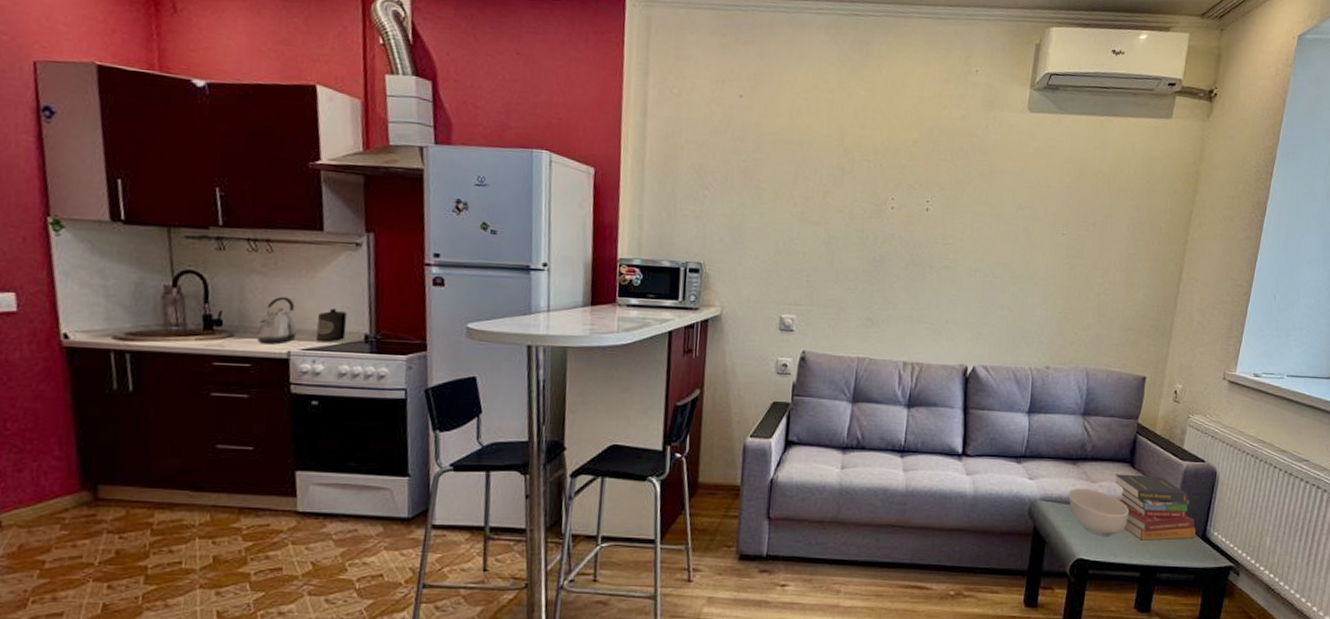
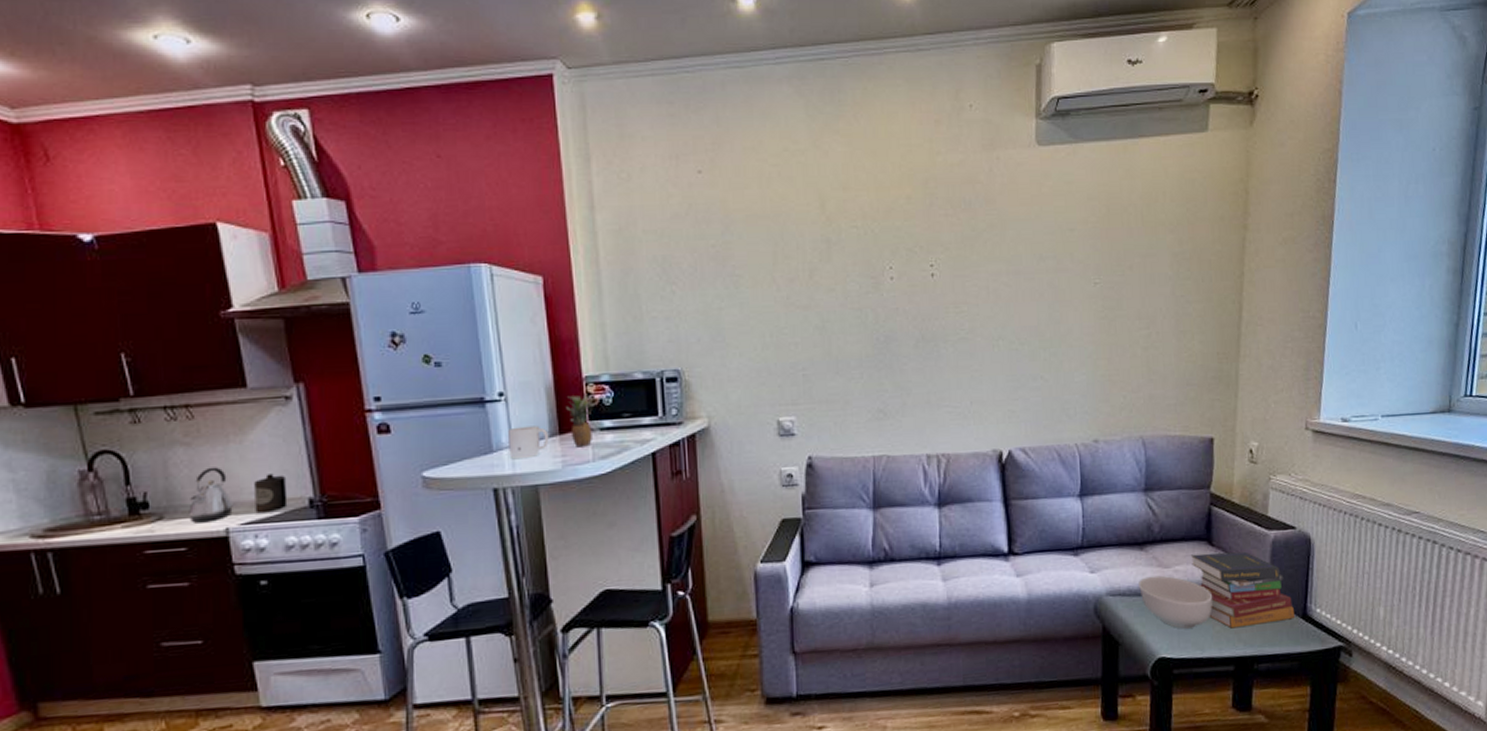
mug: none [545,294,582,323] -> present [508,425,549,460]
fruit: none [600,273,625,319] -> present [566,395,594,448]

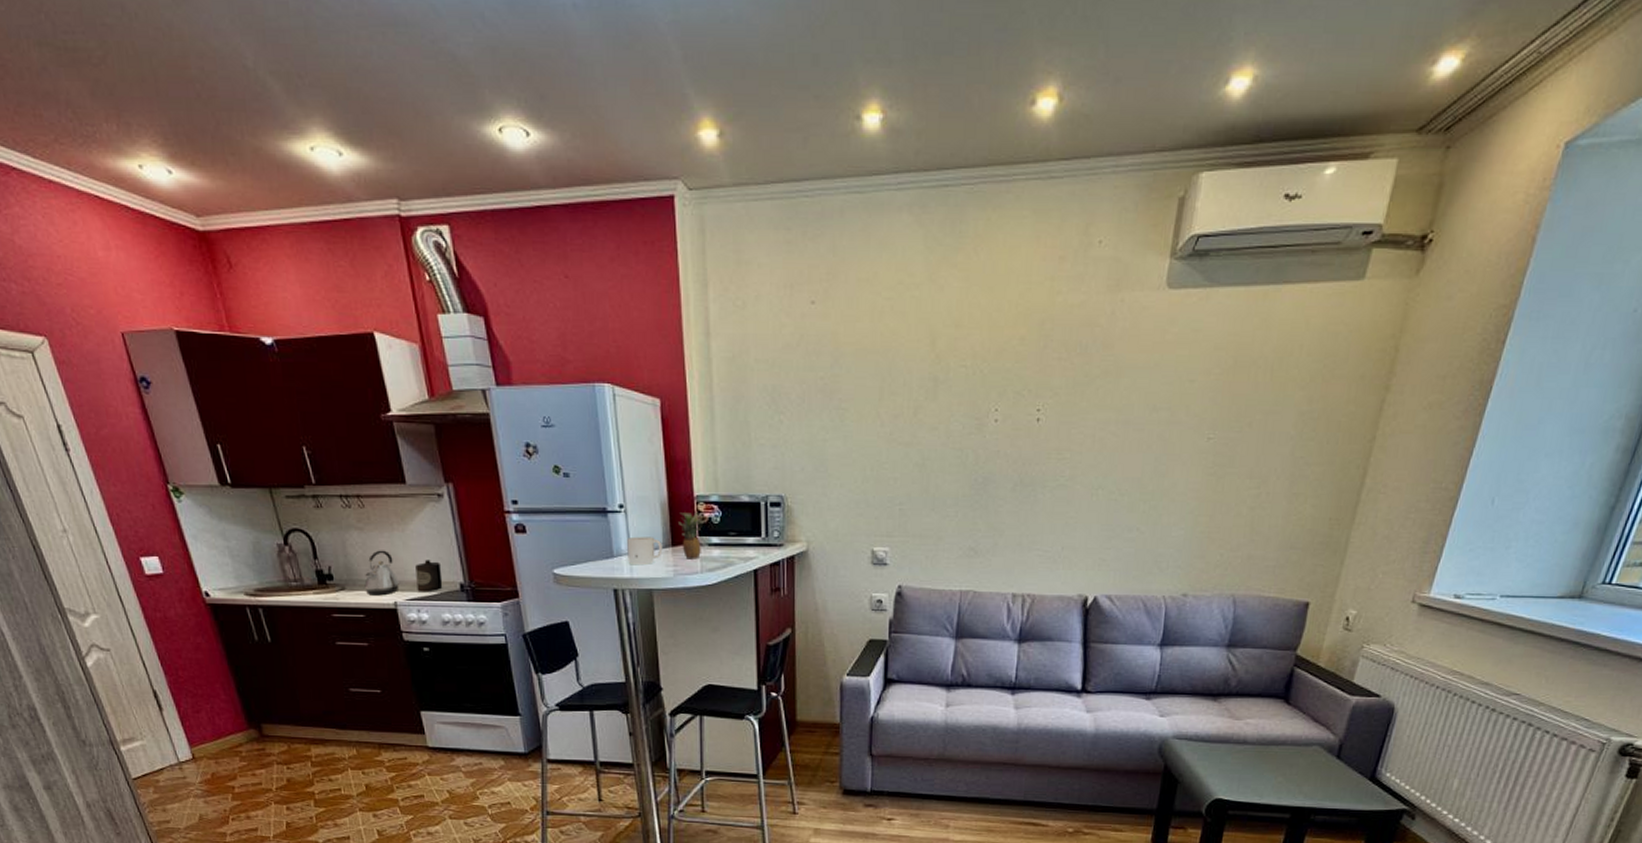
bowl: present [1139,575,1213,629] -> none [1206,725,1281,776]
books: present [1191,551,1294,629] -> none [1264,710,1363,781]

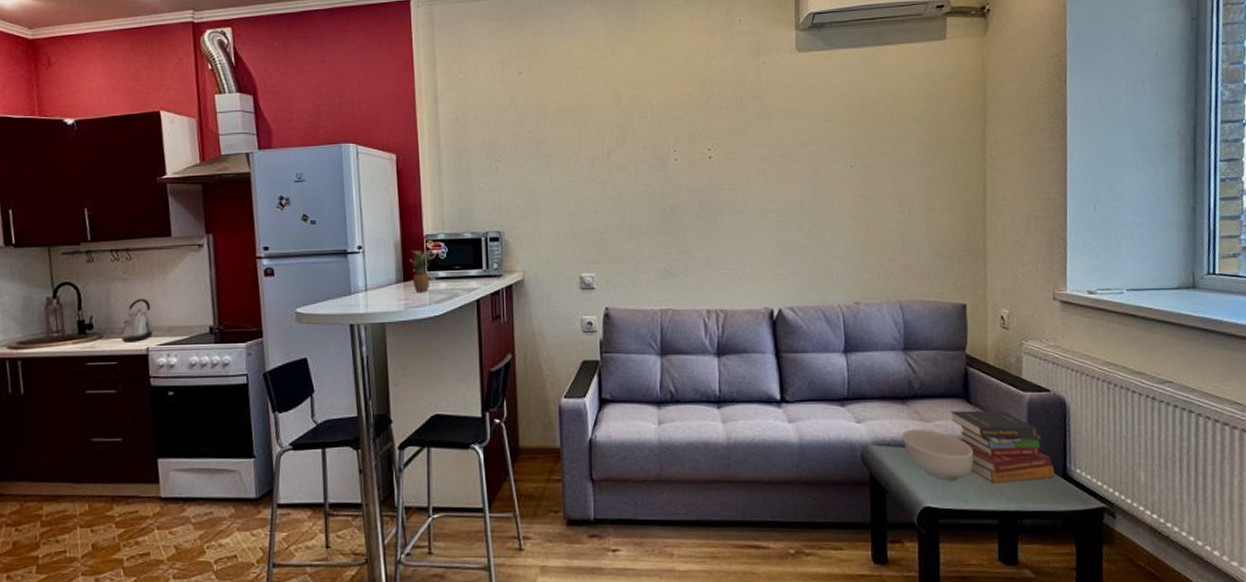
canister: present [415,560,443,591] -> none [169,305,194,336]
mug: present [627,536,663,566] -> none [364,274,395,301]
bowl: none [1206,725,1281,776] -> present [902,429,974,481]
books: none [1264,710,1363,781] -> present [951,410,1055,483]

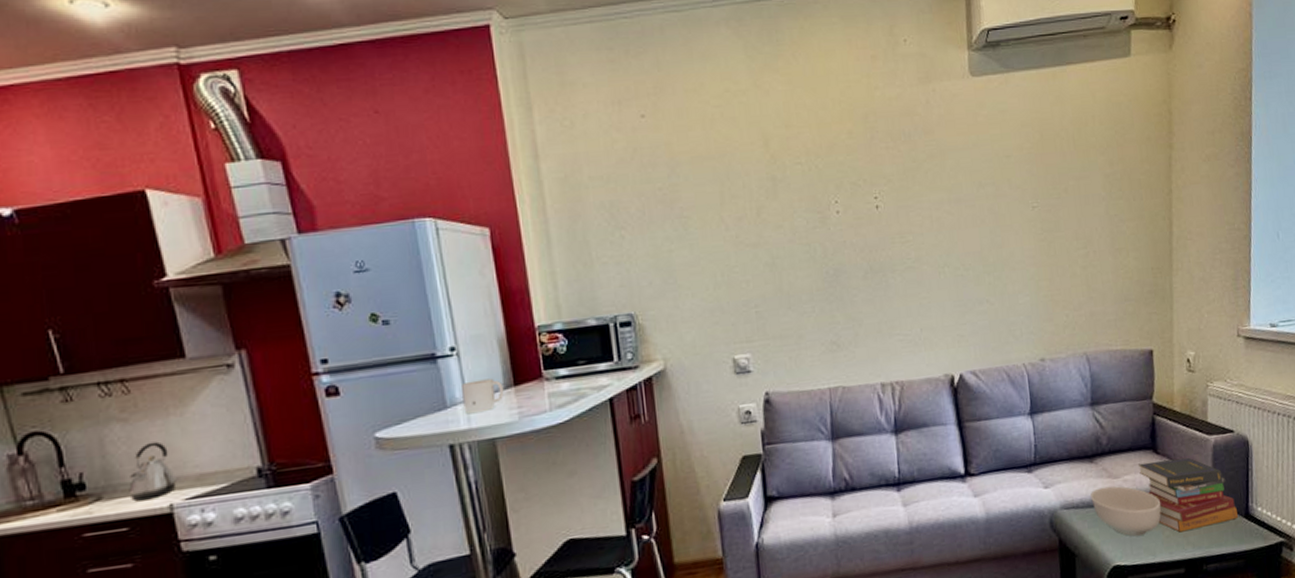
mug: none [364,274,395,301] -> present [462,378,504,415]
fruit: present [410,250,432,293] -> none [520,345,549,398]

